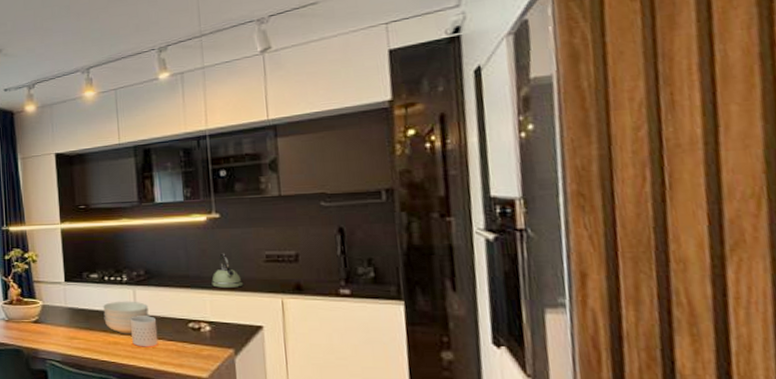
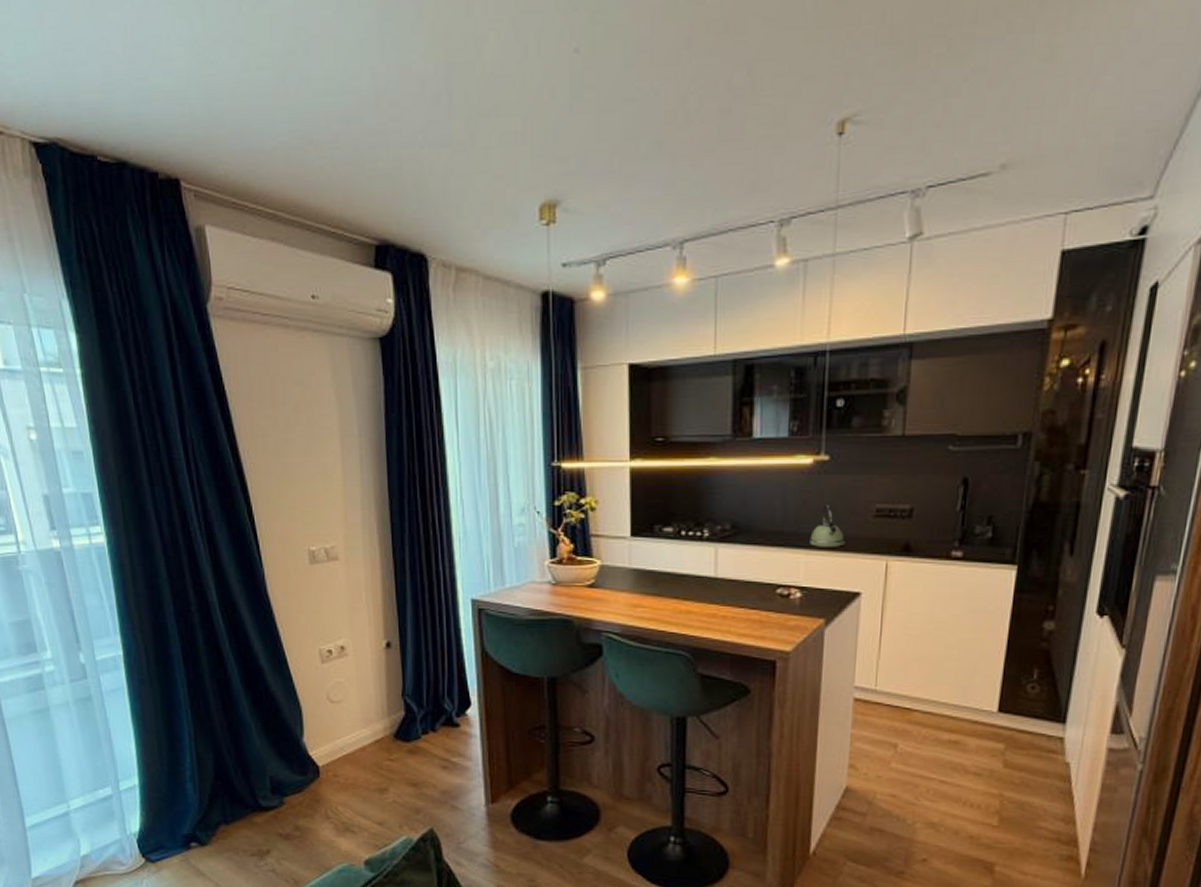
bowl: present [103,301,150,334] -> none [676,561,732,602]
mug: present [129,316,159,347] -> none [707,579,740,617]

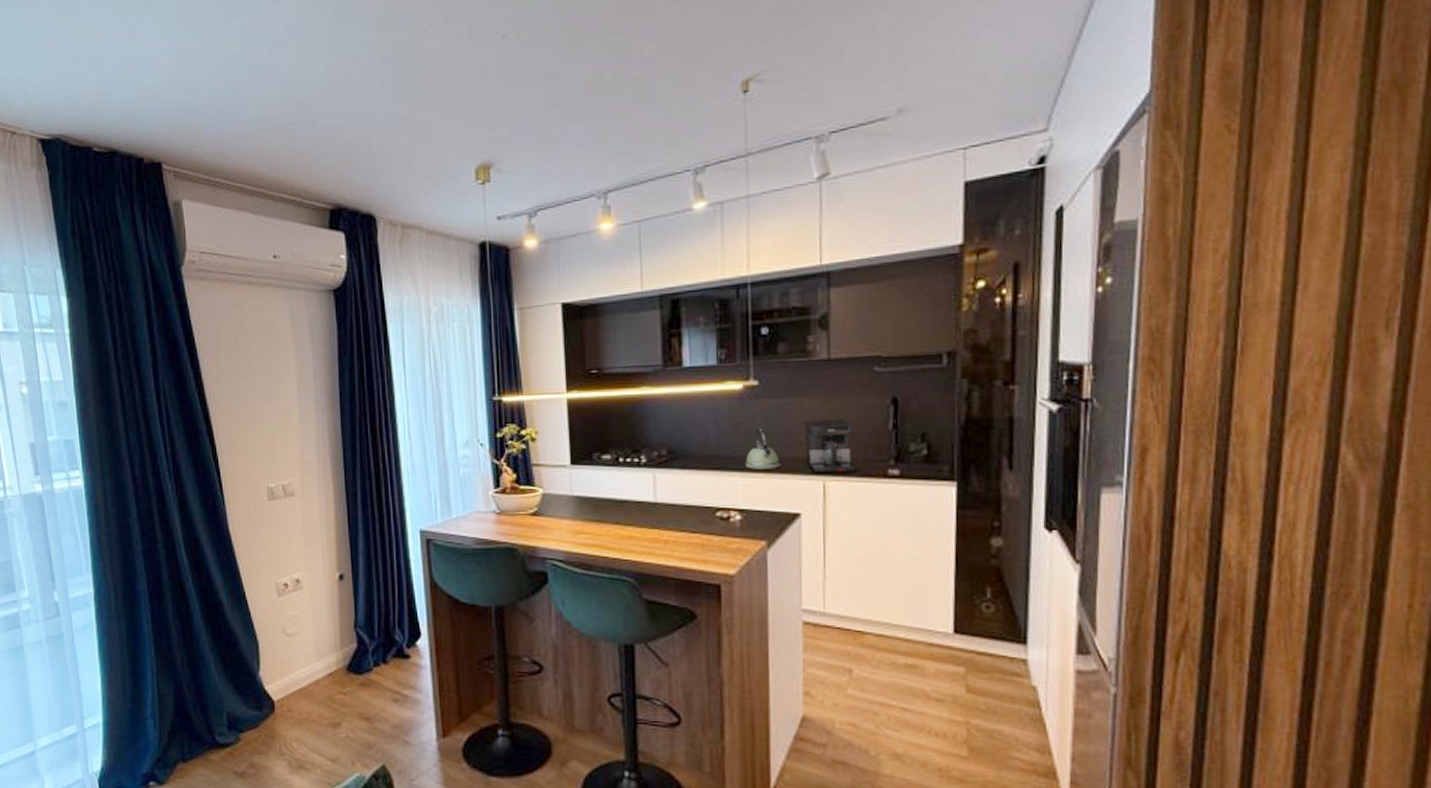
coffee maker: none [871,499,921,554] -> present [805,419,857,474]

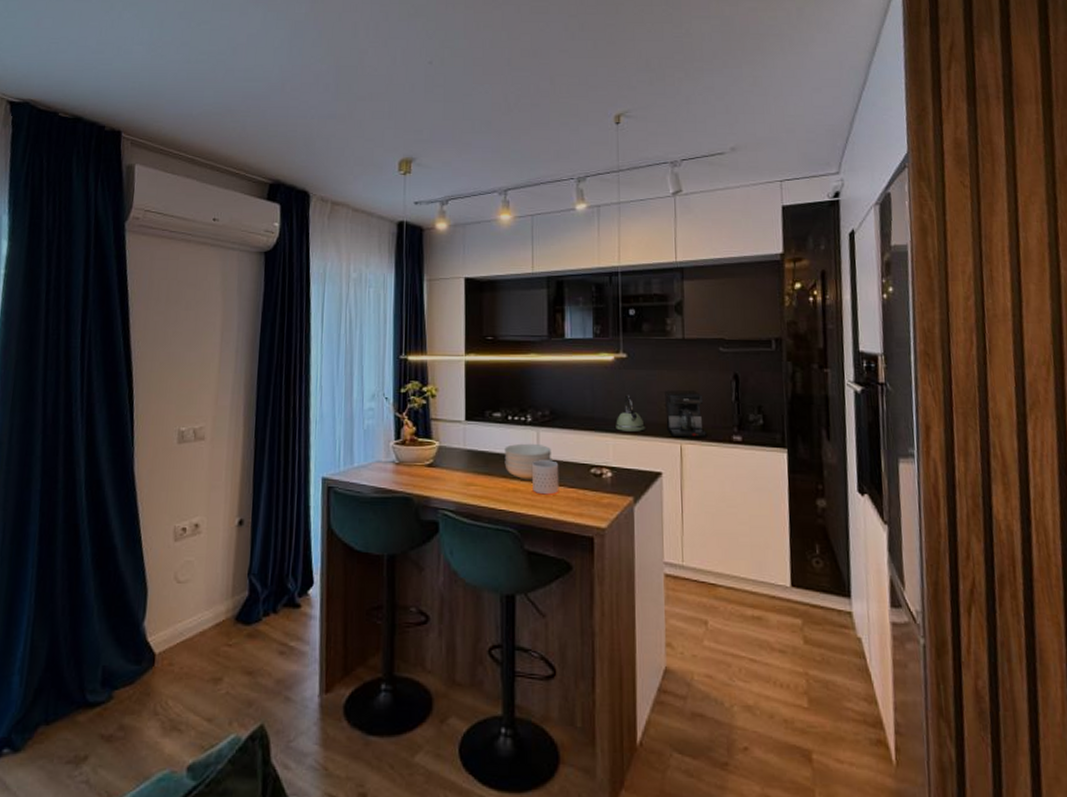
bowl: none [616,486,672,527] -> present [504,443,552,481]
mug: none [647,504,681,541] -> present [531,460,559,495]

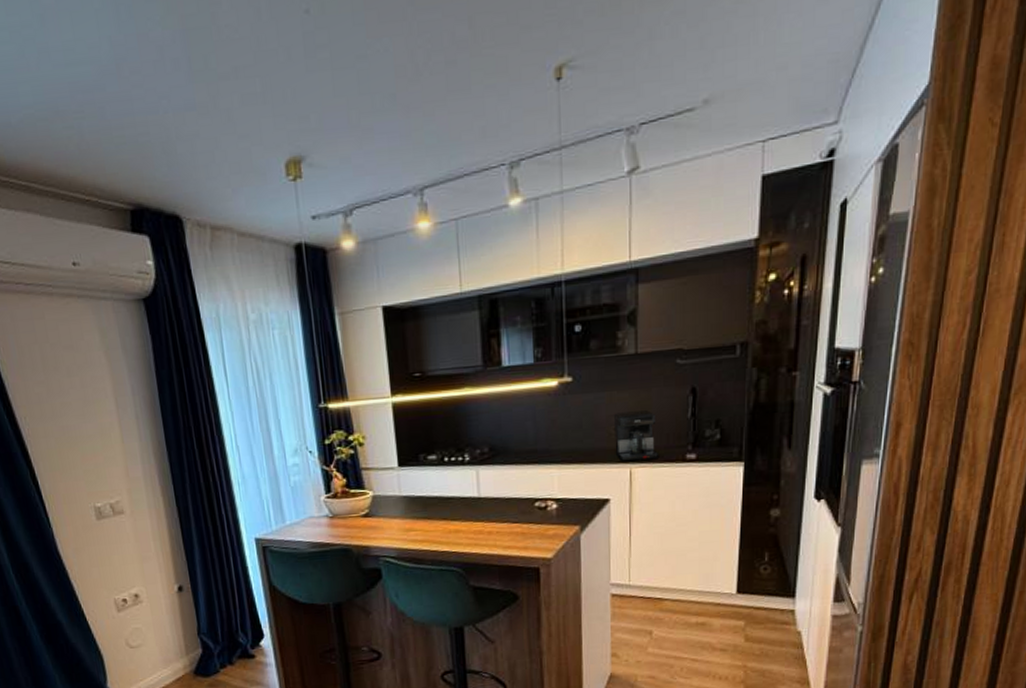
bowl: present [504,443,552,481] -> none [443,483,494,521]
mug: present [531,460,559,495] -> none [472,498,503,533]
kettle: present [614,395,646,433] -> none [559,422,594,462]

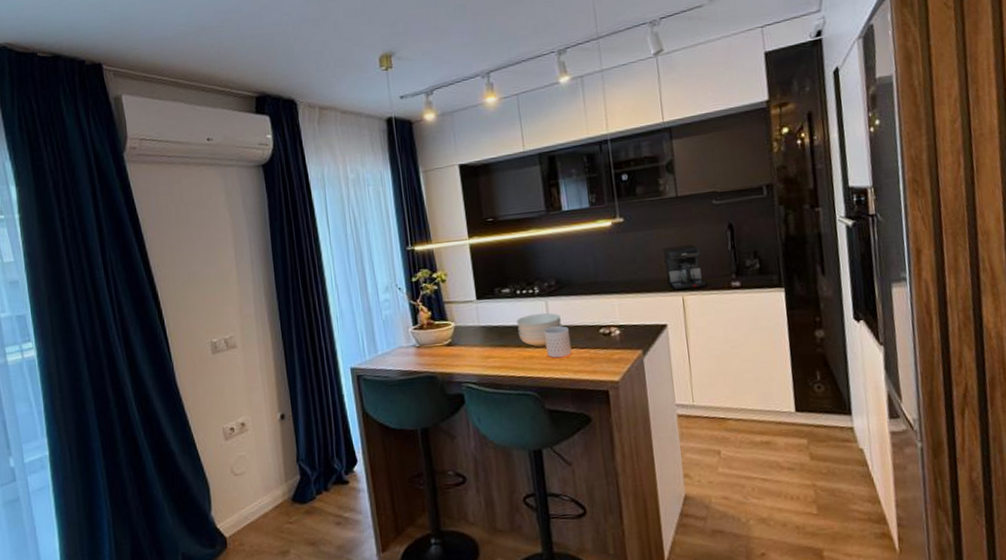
bowl: none [443,483,494,521] -> present [516,313,563,348]
mug: none [472,498,503,533] -> present [543,326,572,358]

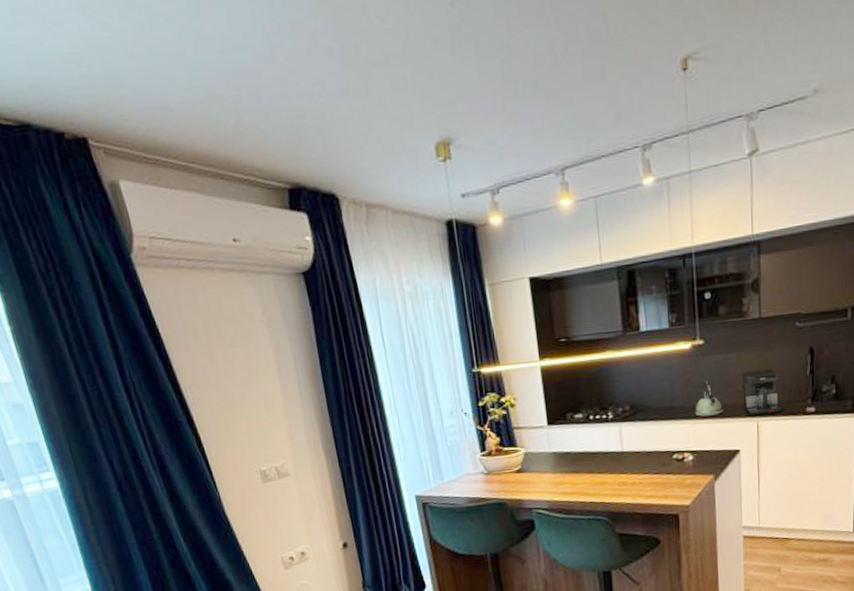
bowl: present [516,313,563,348] -> none [589,438,636,473]
mug: present [543,326,572,358] -> none [616,451,645,484]
kettle: none [618,256,649,292] -> present [694,381,725,417]

